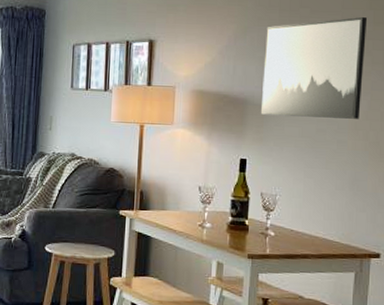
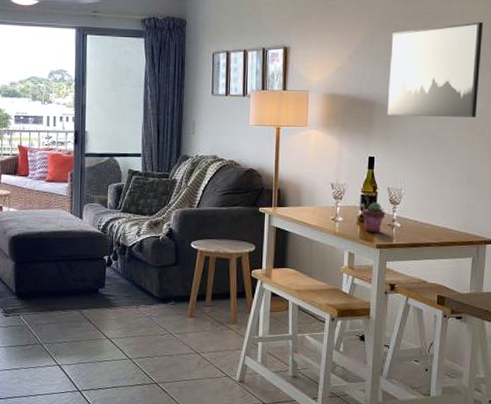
potted succulent: none [232,208,258,241] -> present [362,202,386,232]

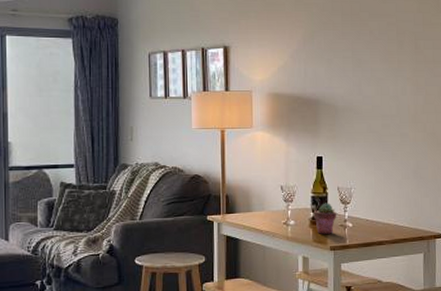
wall art: present [387,21,483,117] -> none [331,19,418,114]

